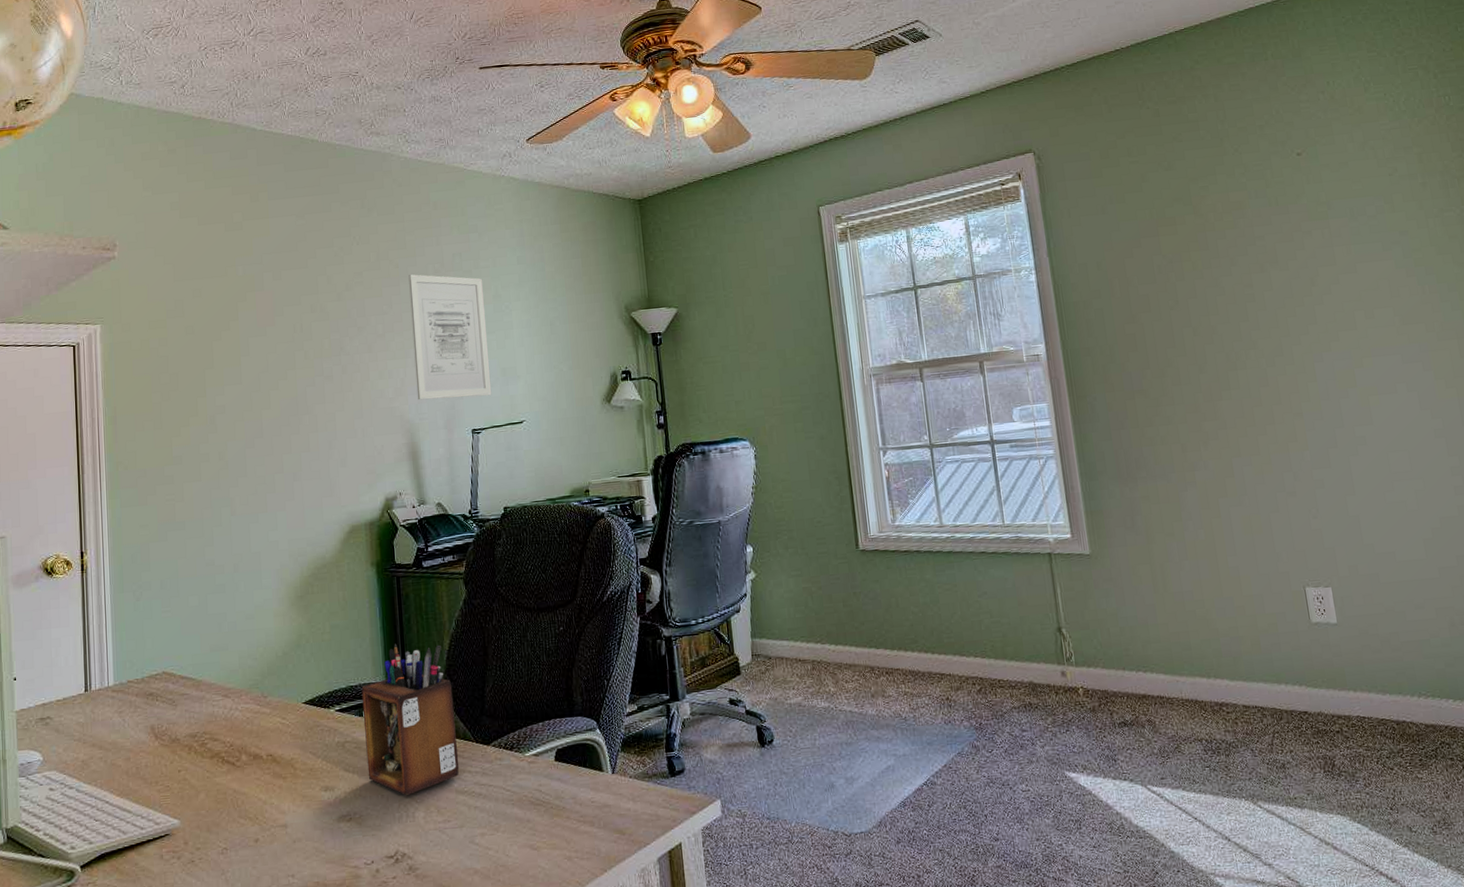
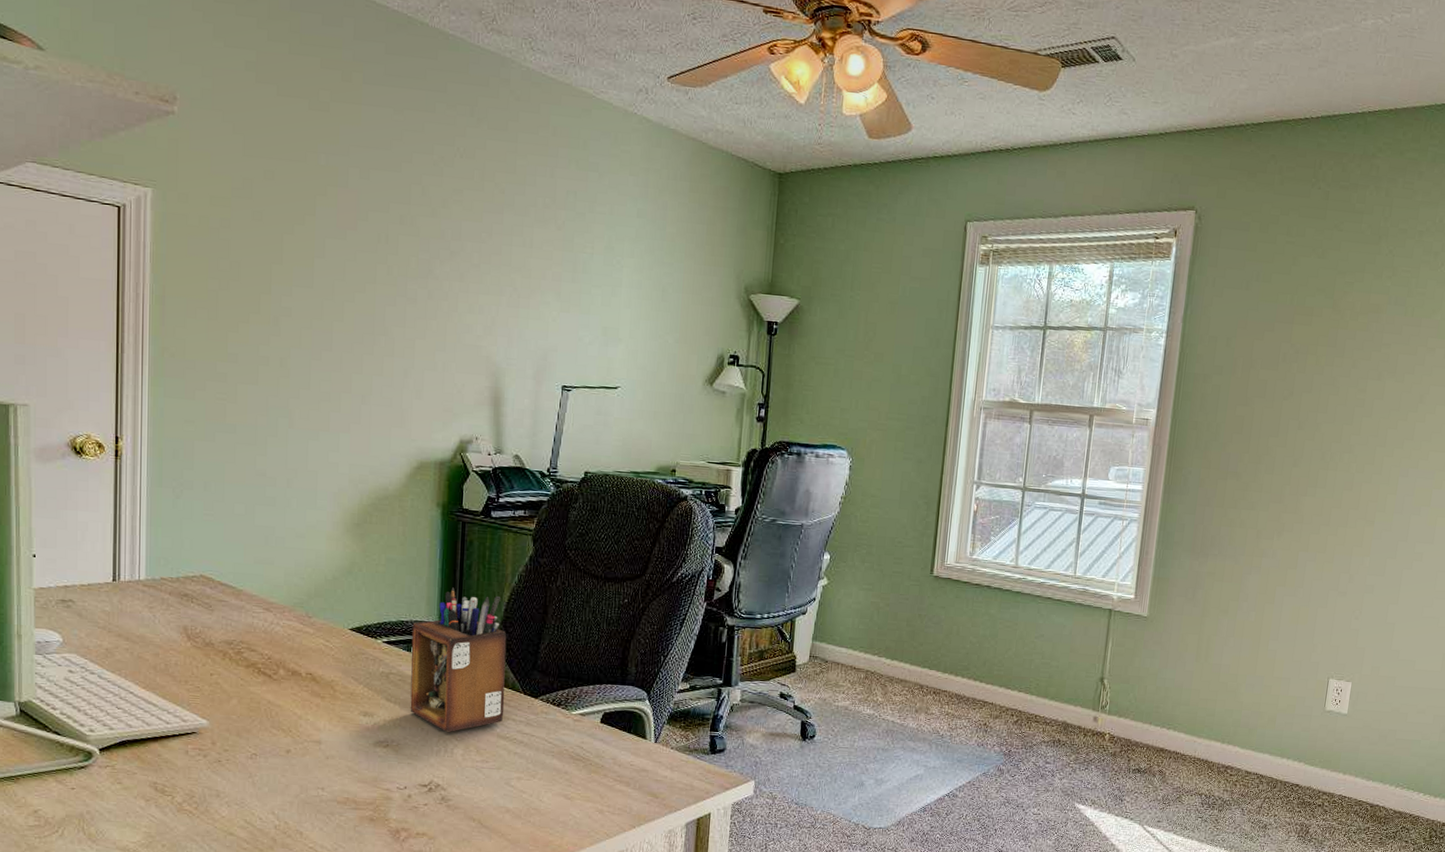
wall art: present [408,274,492,400] -> none [507,204,595,354]

